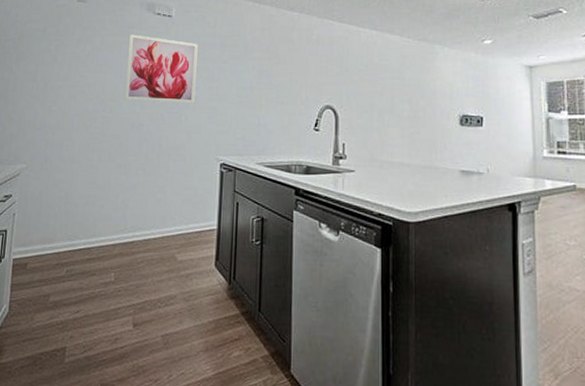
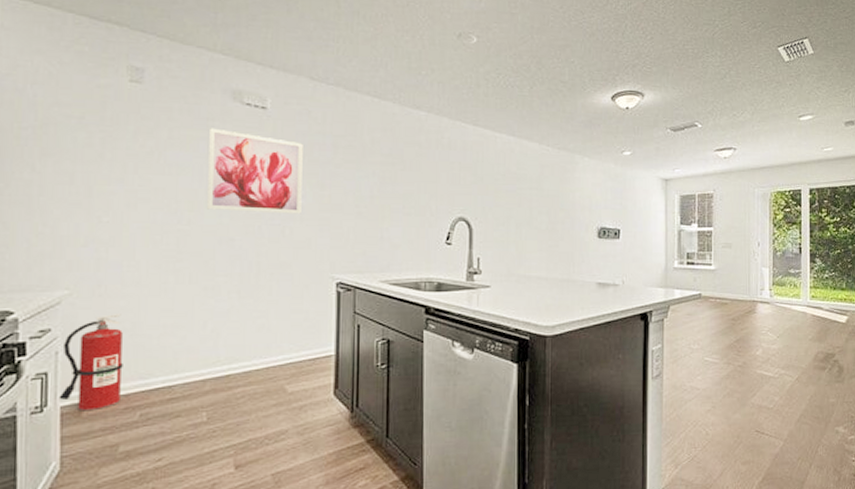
fire extinguisher: none [12,185,59,265] -> present [59,314,123,412]

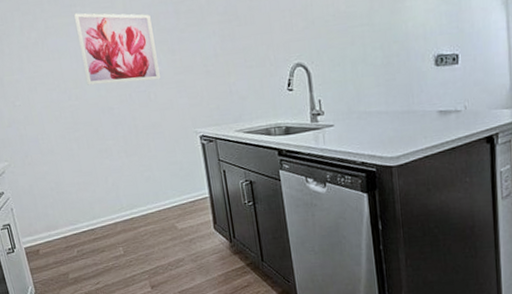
fire extinguisher: present [59,314,123,412] -> none [14,177,62,251]

